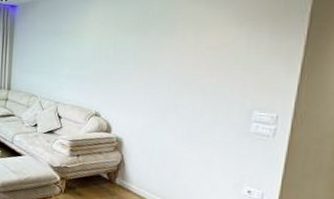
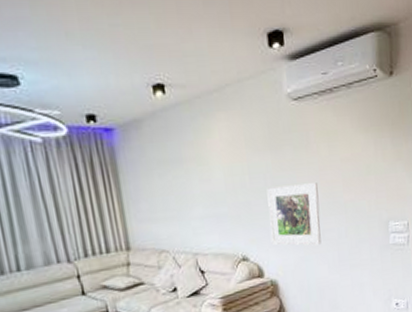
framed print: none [123,62,178,117] -> present [267,183,321,246]

